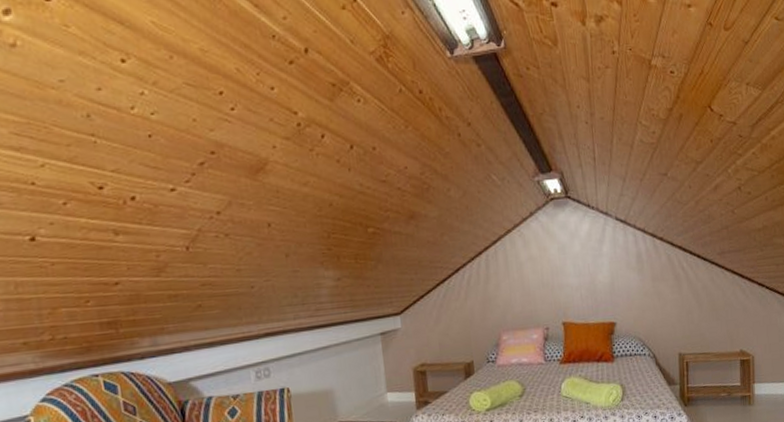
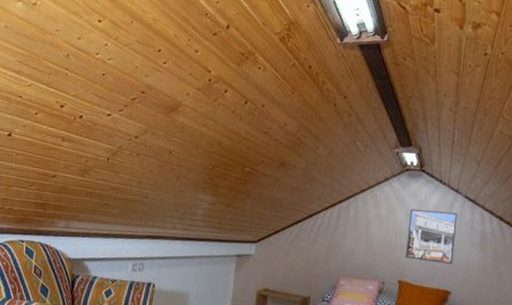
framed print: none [562,237,614,297] -> present [406,208,458,264]

